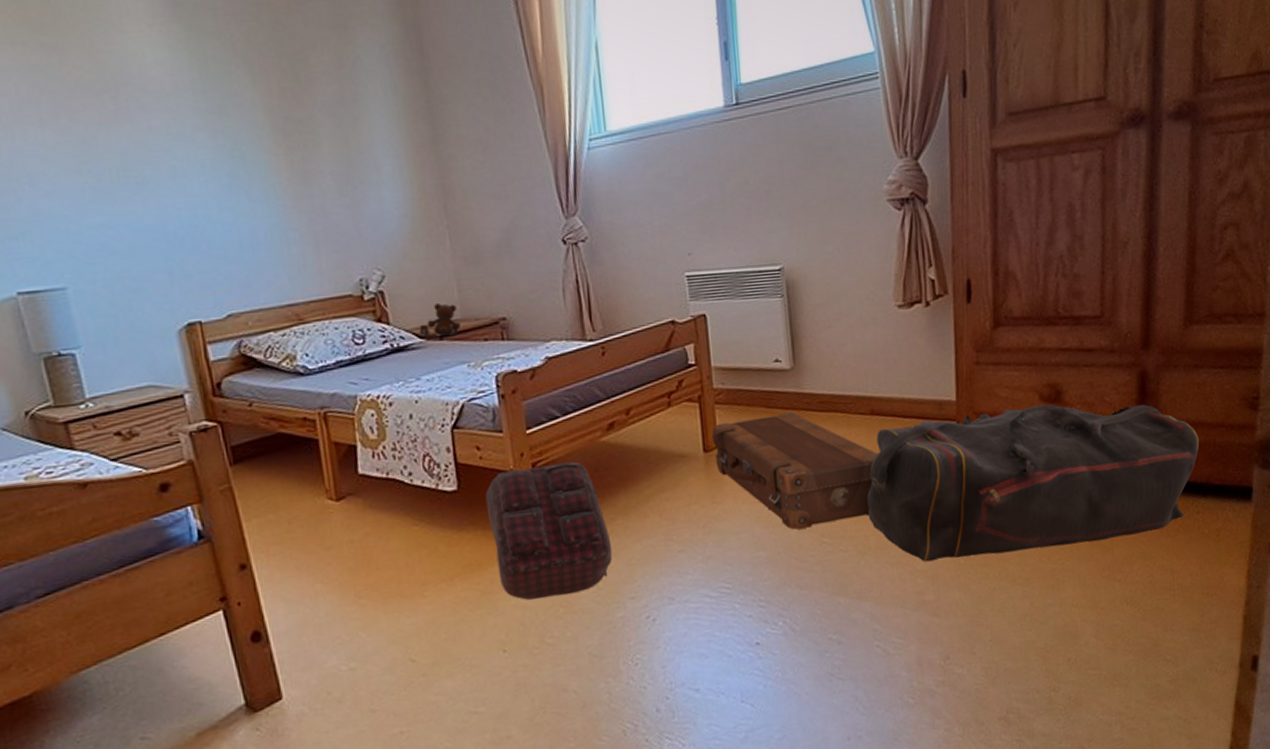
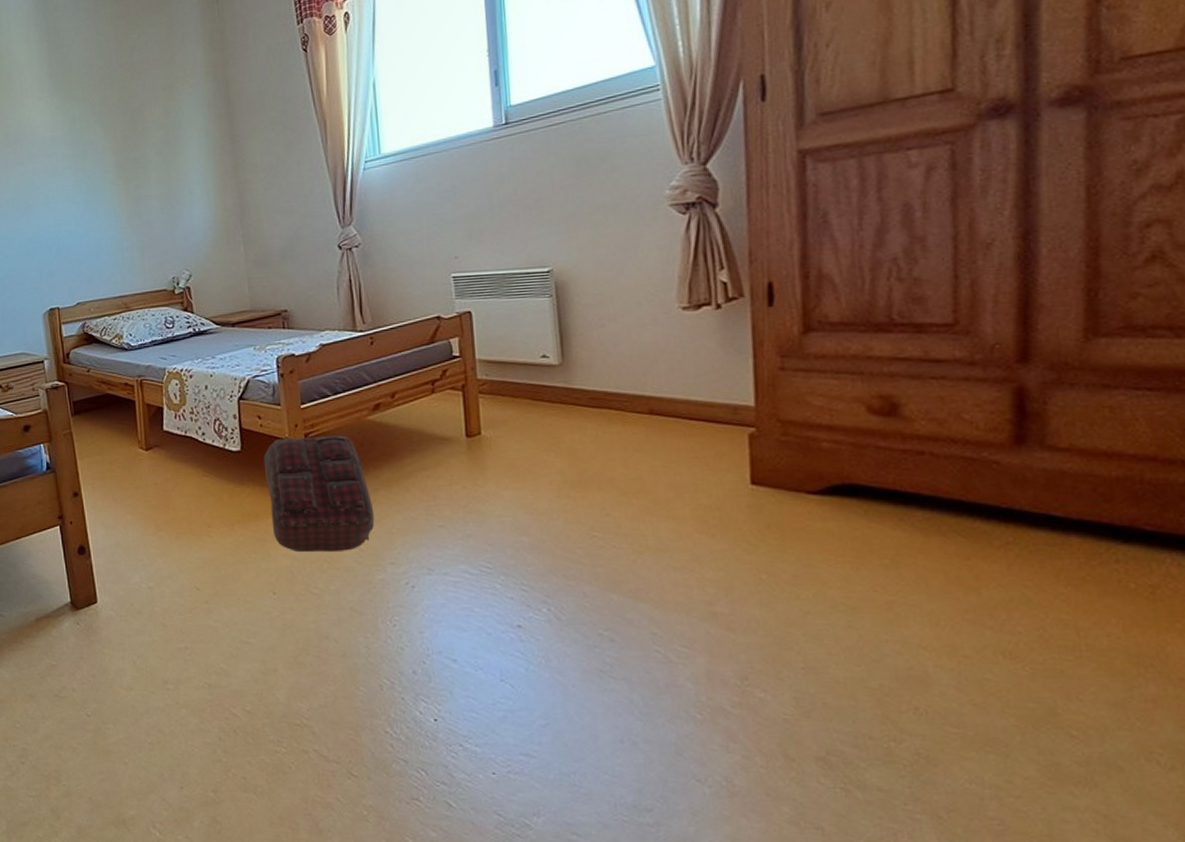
teddy bear: present [419,303,462,337] -> none [216,297,250,324]
suitcase: present [711,412,878,530] -> none [474,406,658,520]
duffel bag: present [867,404,1199,562] -> none [645,417,1115,576]

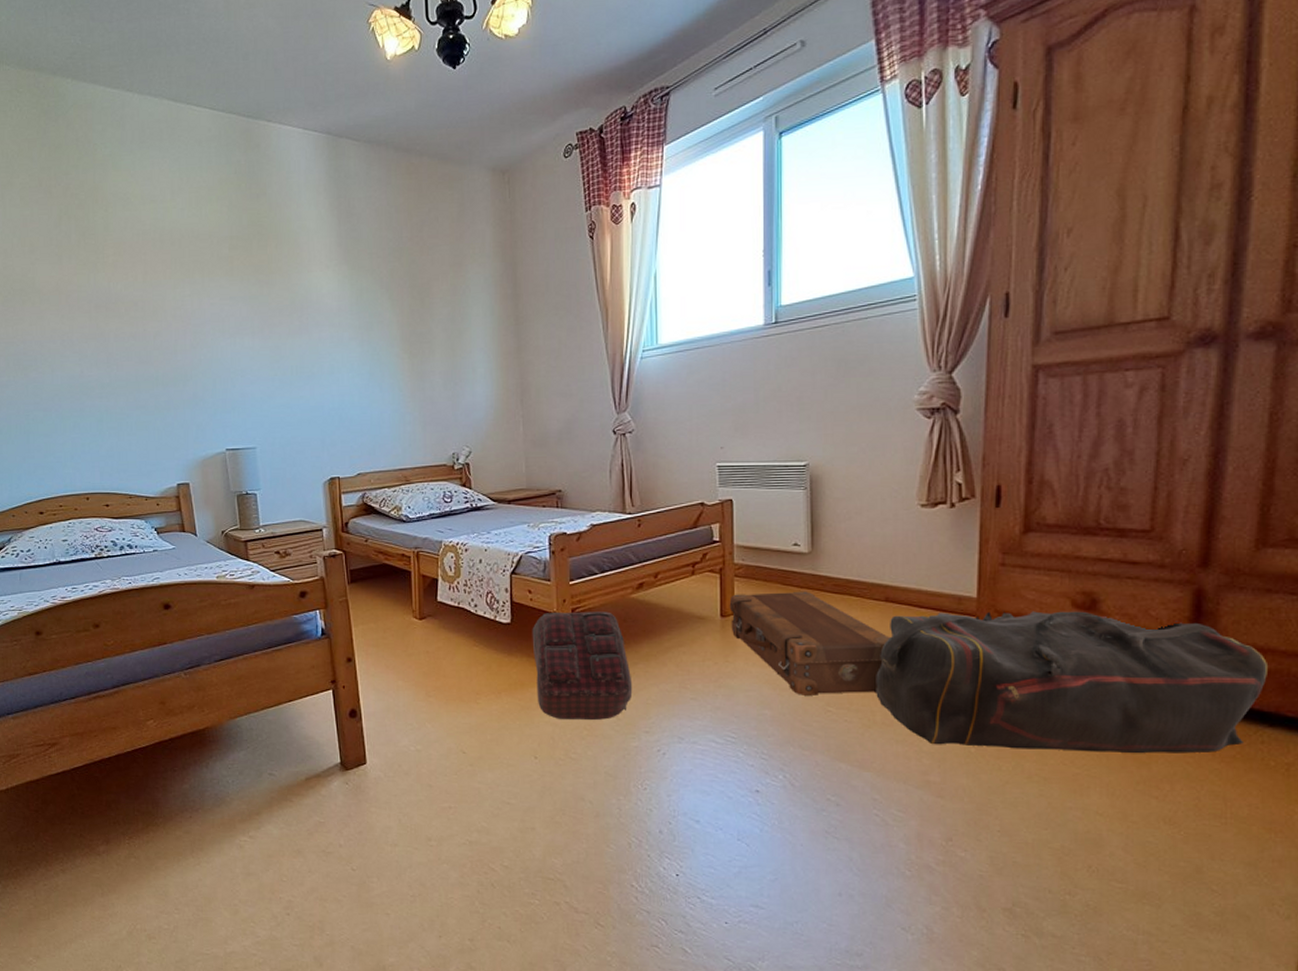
suitcase: none [474,406,658,520] -> present [729,591,890,696]
duffel bag: none [645,417,1115,576] -> present [876,611,1267,754]

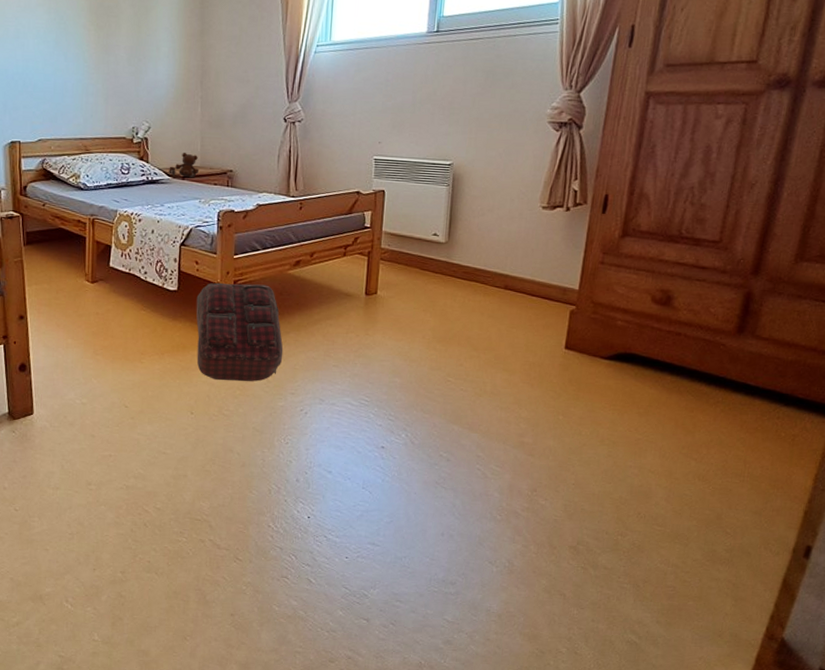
teddy bear: none [493,475,526,502] -> present [169,153,200,178]
suitcase: present [729,591,890,696] -> none [373,275,505,367]
duffel bag: present [876,611,1267,754] -> none [488,301,791,425]

